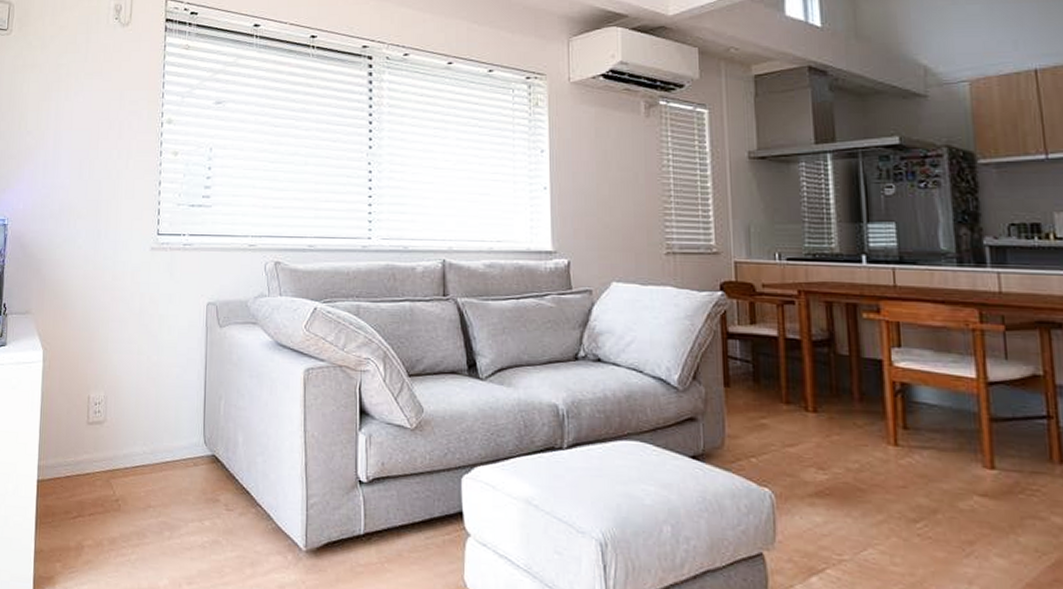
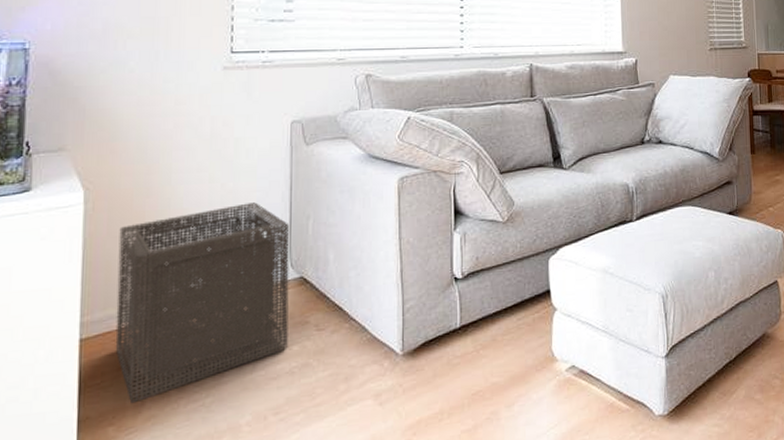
storage basket: none [62,377,204,546] -> present [115,202,290,404]

